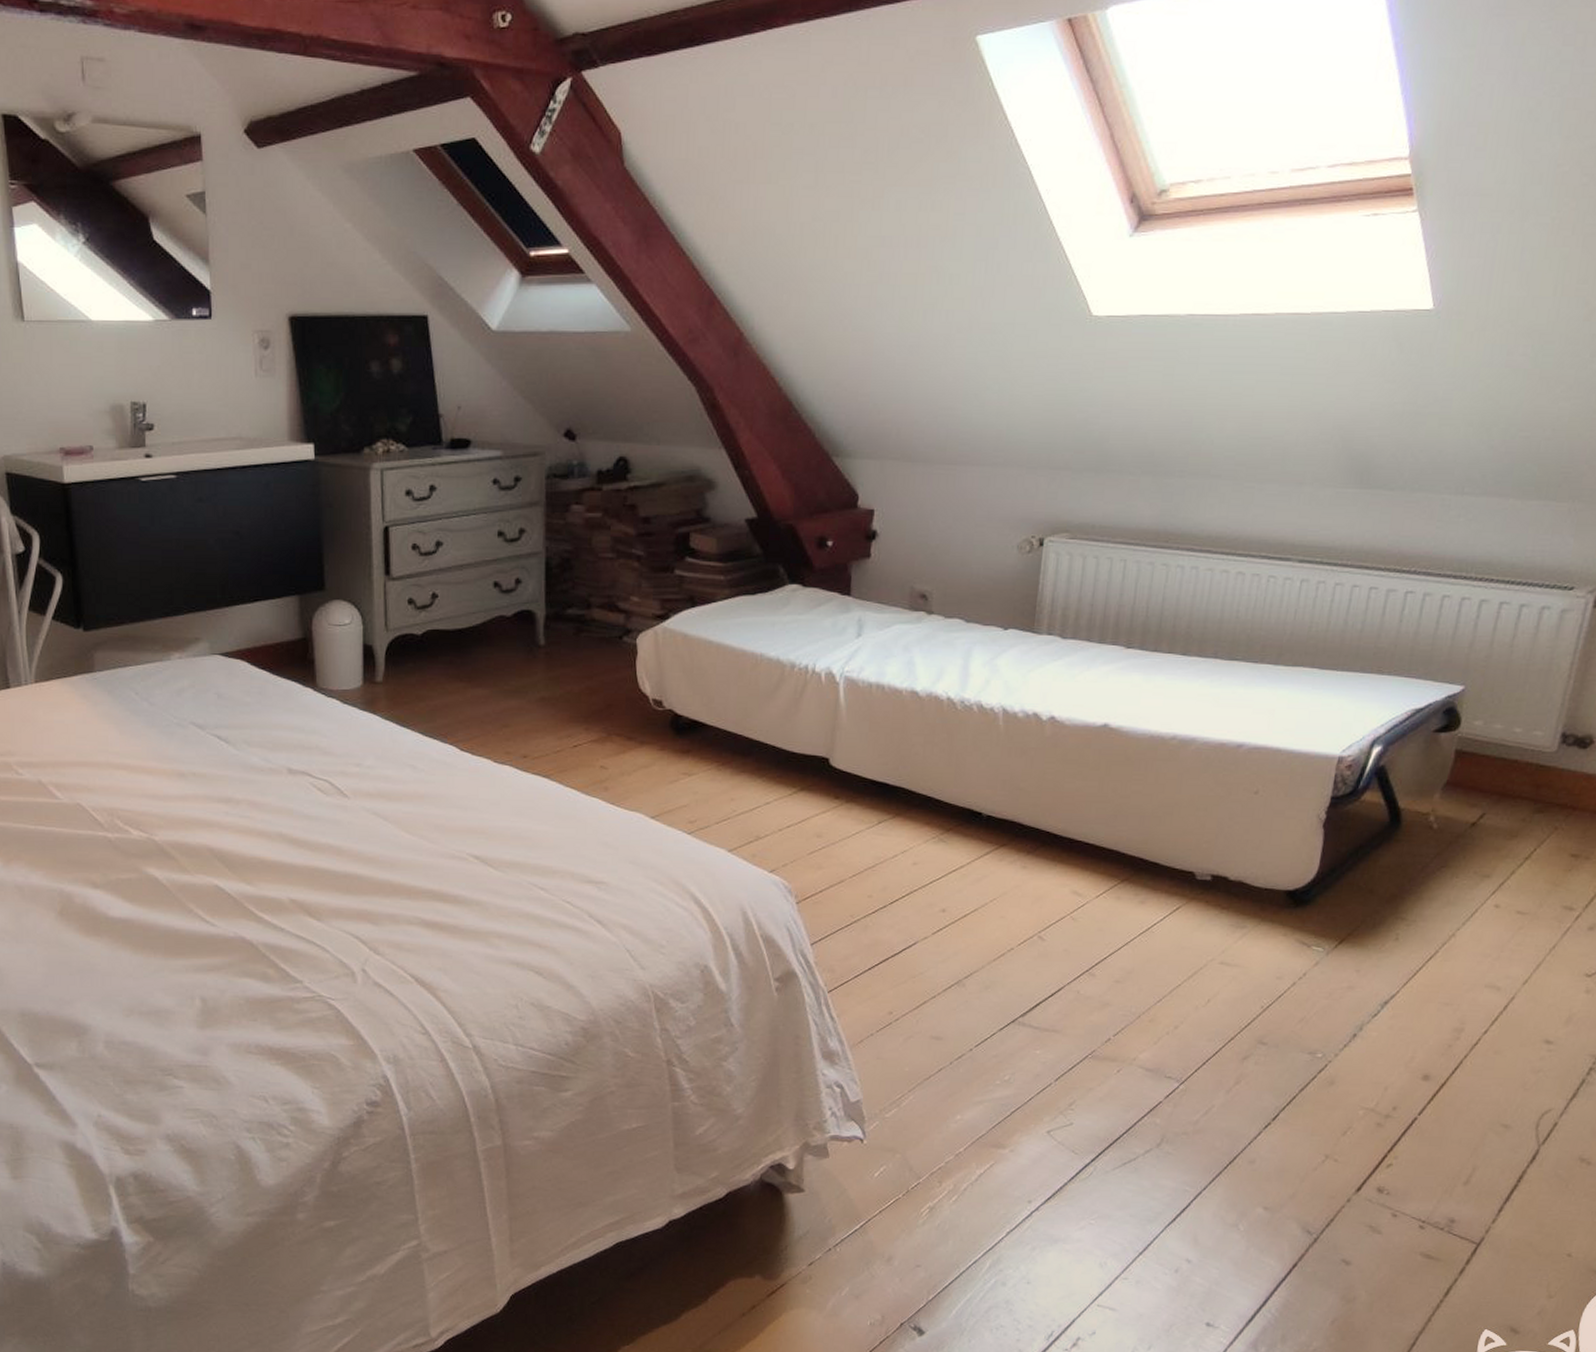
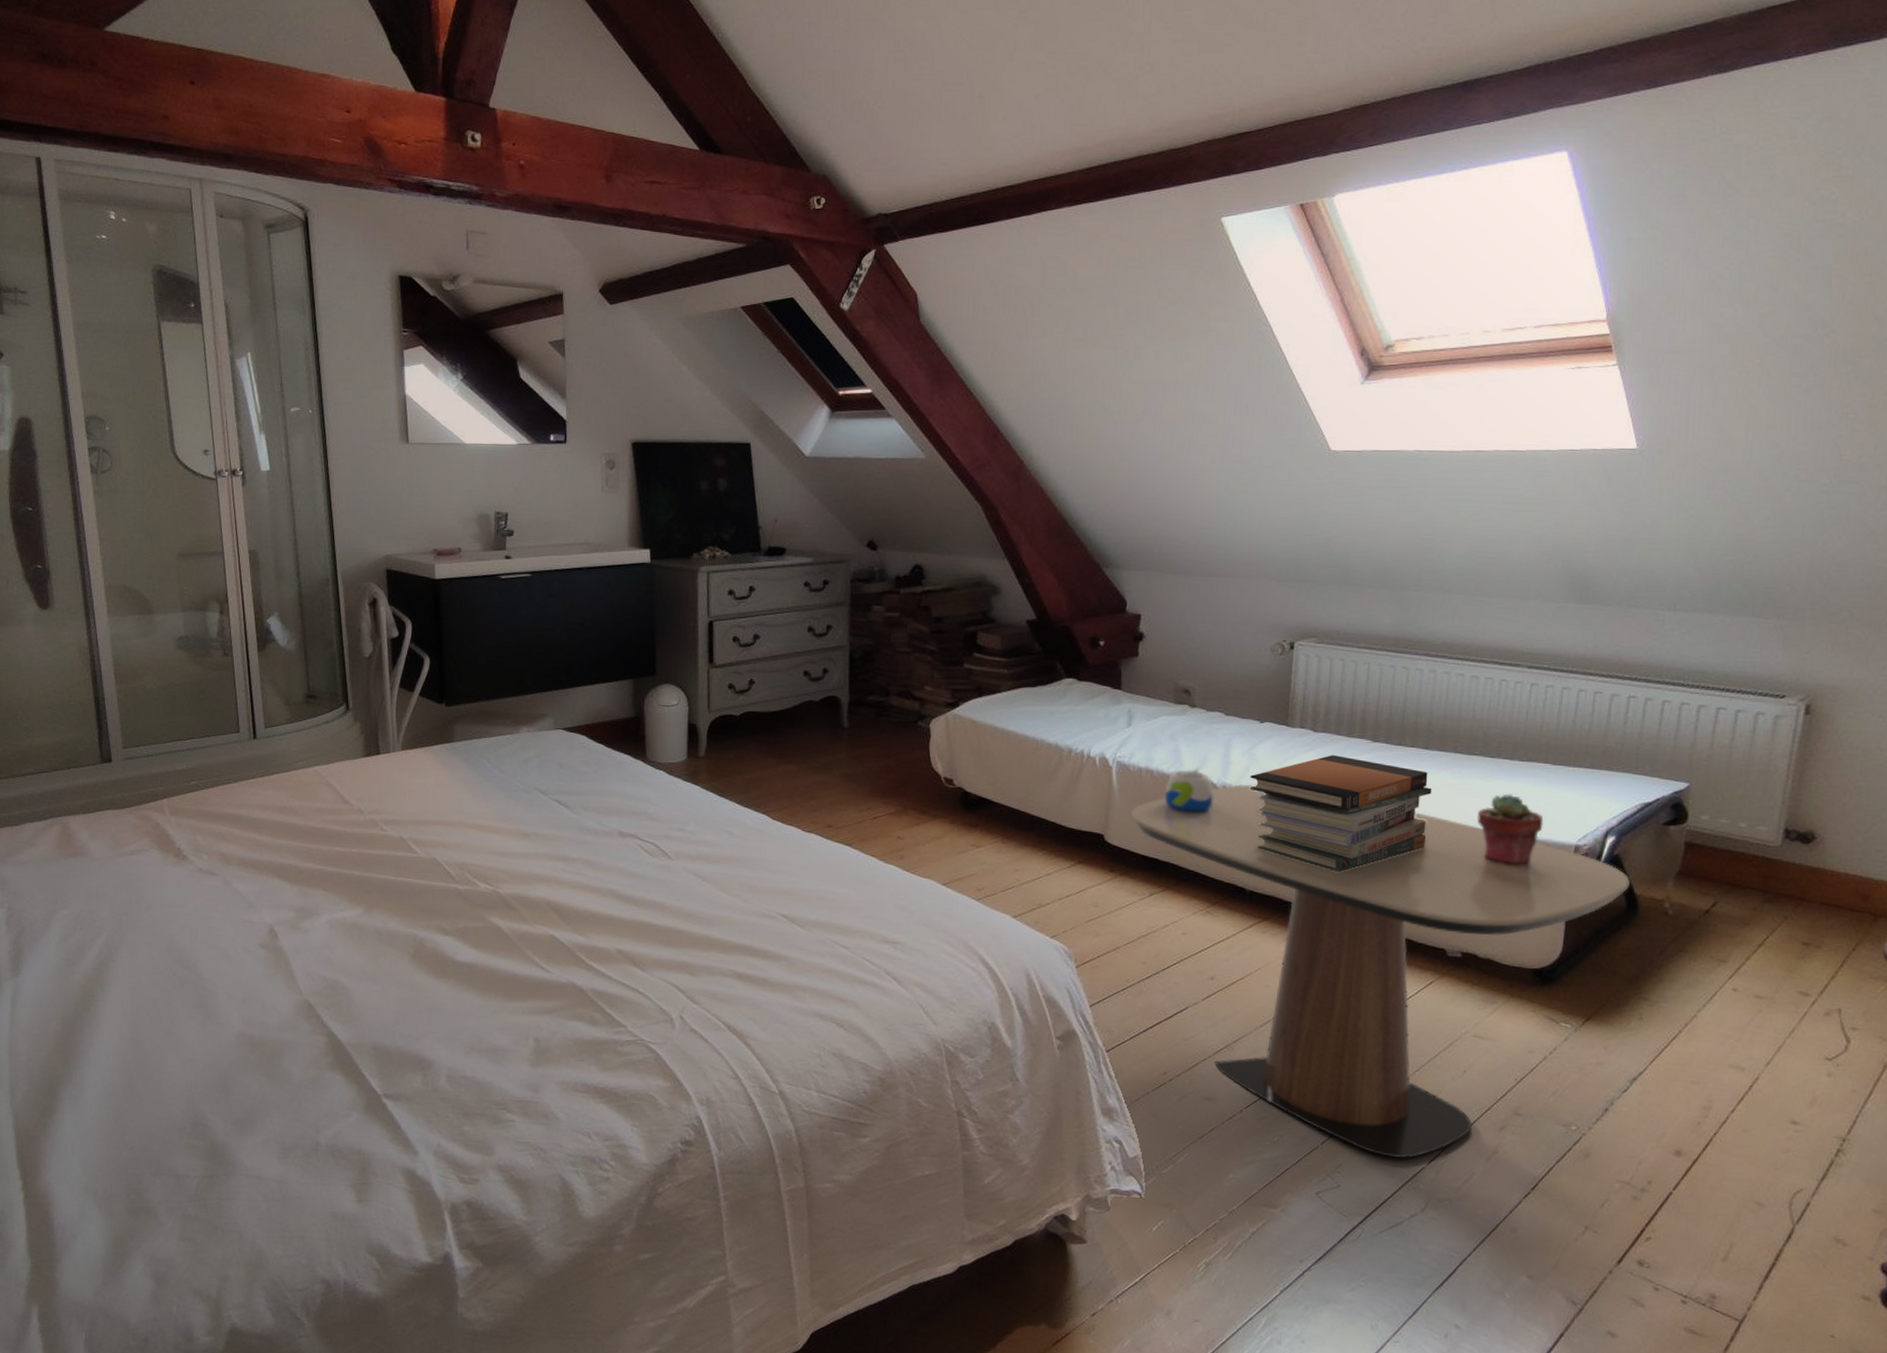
side table: none [859,698,1395,1094] -> present [1131,784,1630,1159]
mug: none [897,682,950,731] -> present [1165,768,1213,813]
book stack: none [989,664,1189,793] -> present [1249,755,1432,873]
potted succulent: none [1234,702,1307,781] -> present [1476,793,1544,866]

